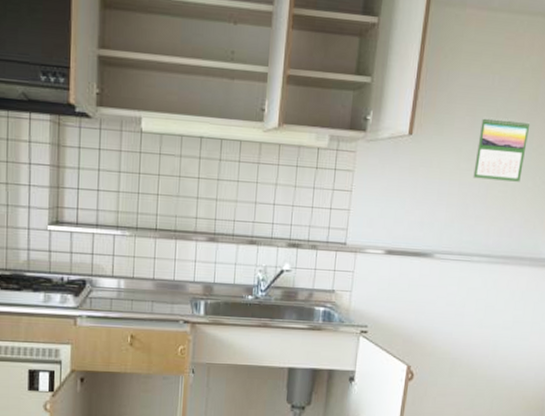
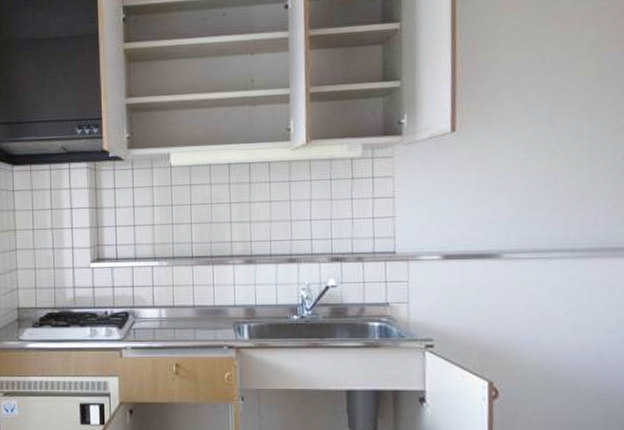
calendar: present [473,117,530,182] -> none [536,98,599,168]

